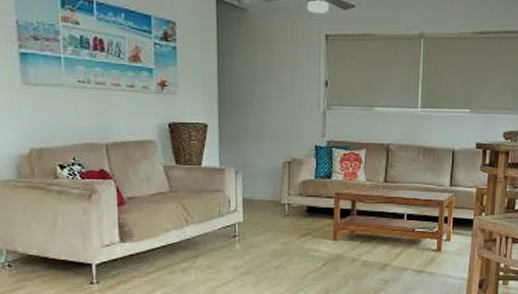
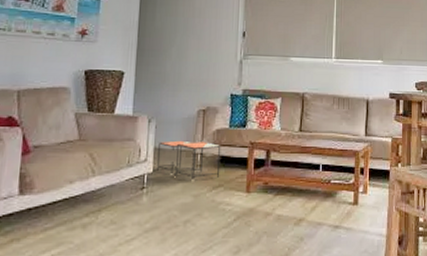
side table: none [247,191,308,228] -> present [157,140,221,179]

